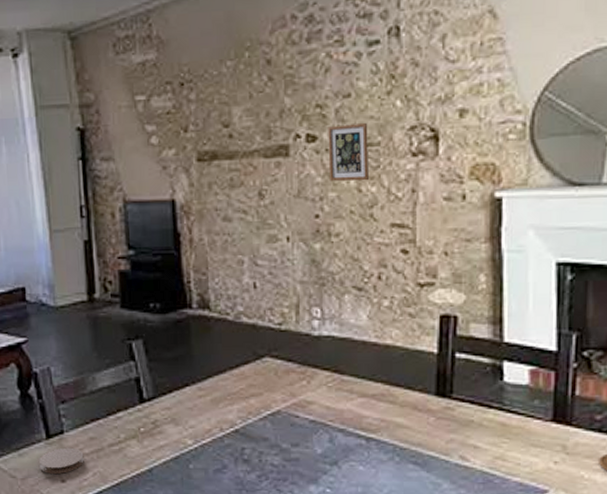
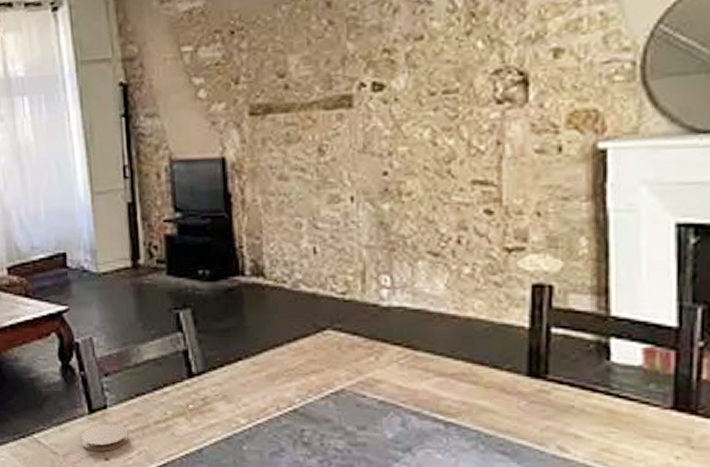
picture frame: present [328,123,368,182] -> none [397,68,445,134]

